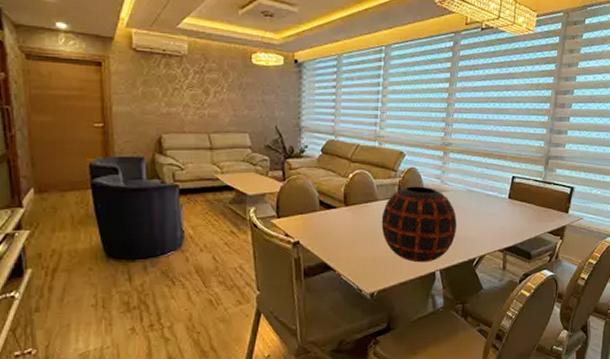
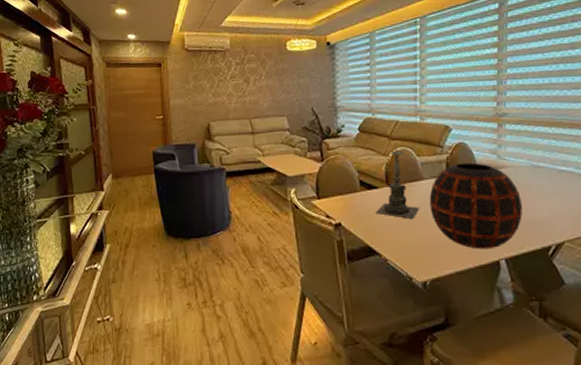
candle holder: none [332,166,372,237] -> present [375,143,419,219]

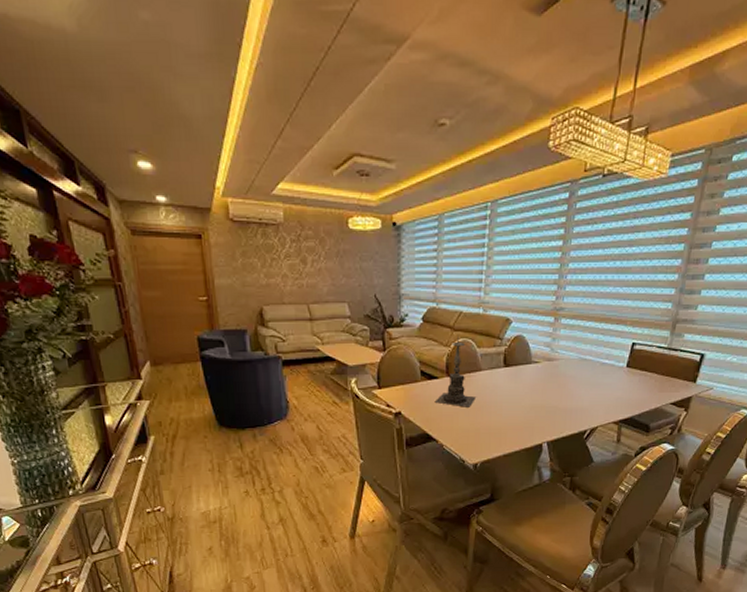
decorative vase: present [429,162,523,250] -> none [485,355,567,434]

